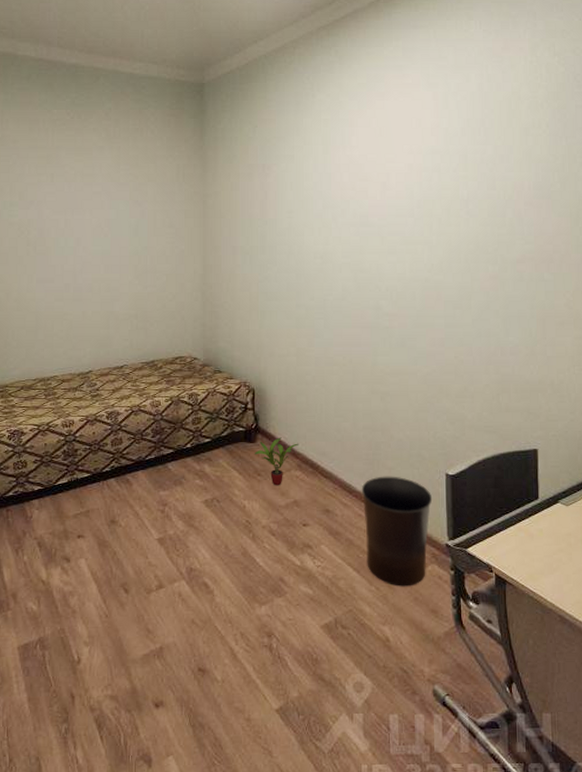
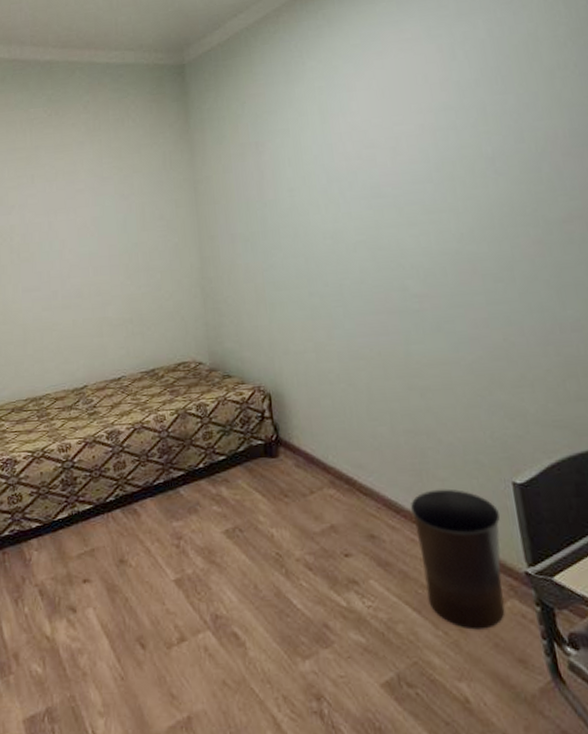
potted plant: present [254,437,299,486] -> none [277,449,330,509]

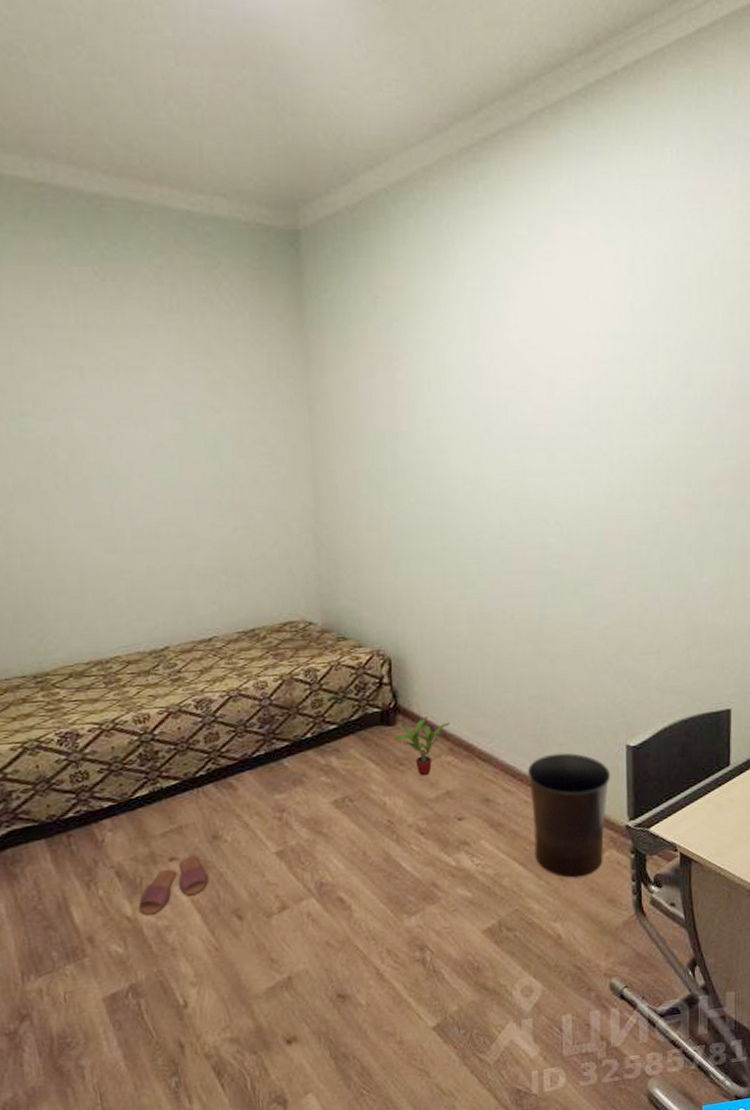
slippers: none [57,577,117,636] -> present [139,854,209,915]
potted plant: none [277,449,330,509] -> present [393,716,451,776]

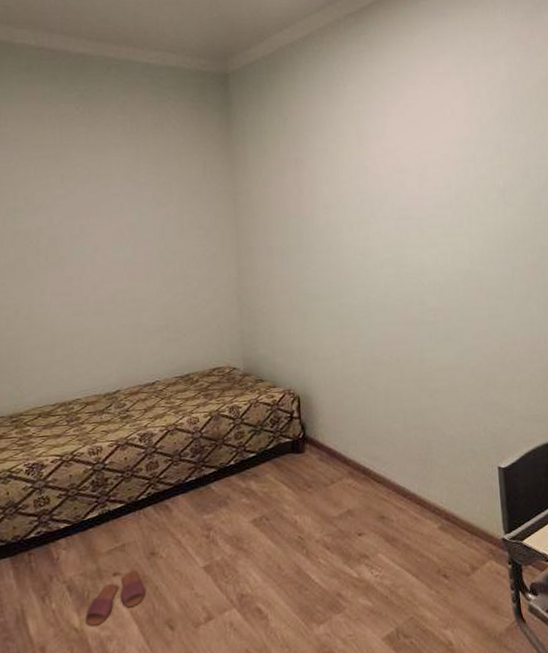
potted plant: present [393,716,451,776] -> none [303,445,350,497]
waste bin: present [527,752,611,877] -> none [415,474,487,587]

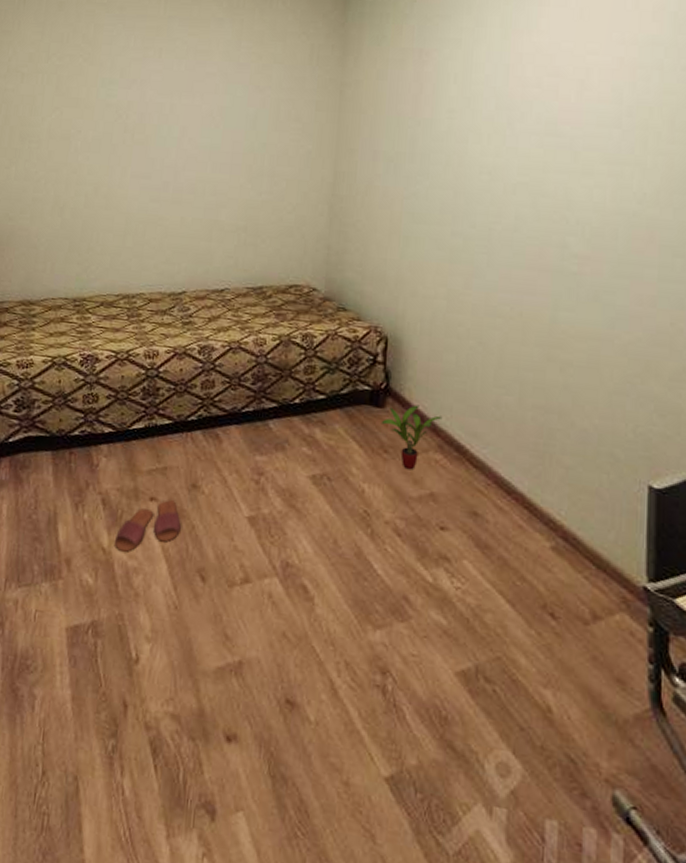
potted plant: none [303,445,350,497] -> present [380,405,443,470]

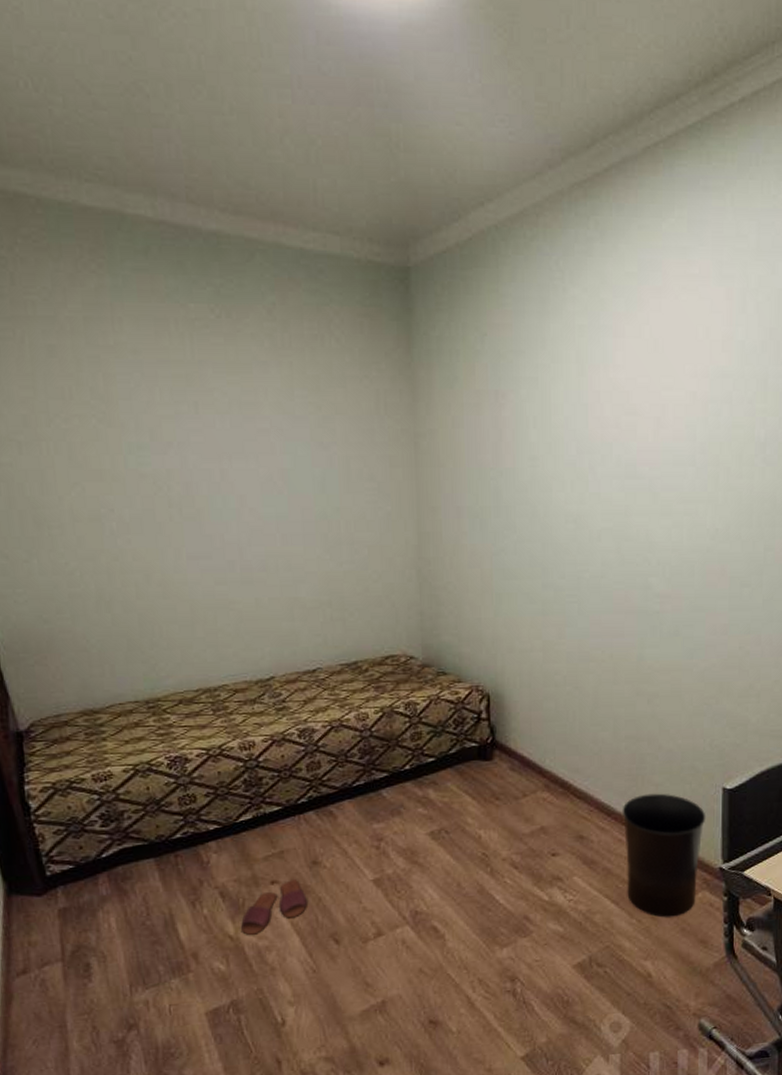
potted plant: present [380,405,443,470] -> none [490,752,547,811]
waste bin: none [524,476,627,639] -> present [622,793,706,917]

